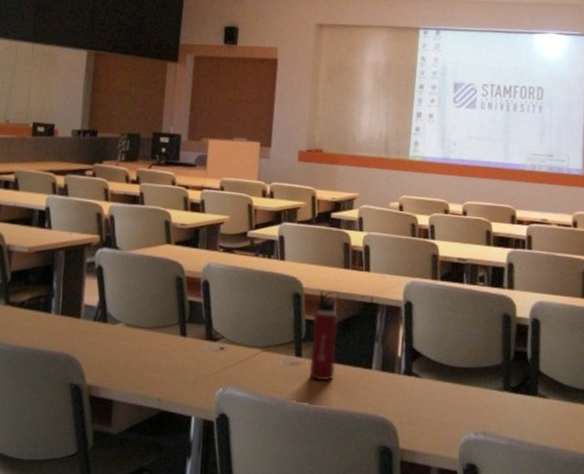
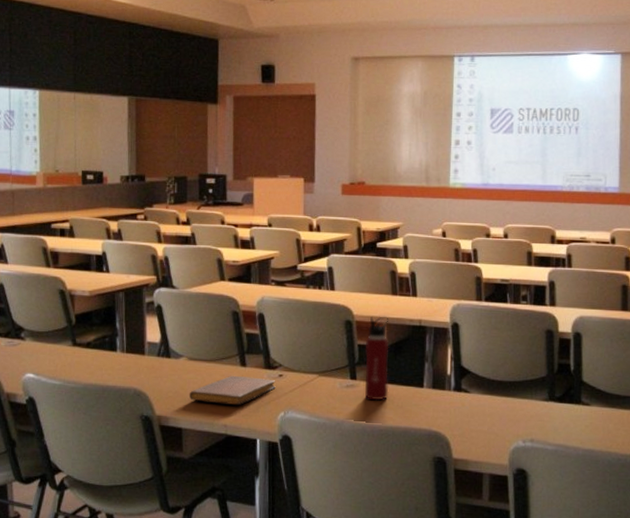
notebook: none [123,345,217,378] -> present [189,375,276,405]

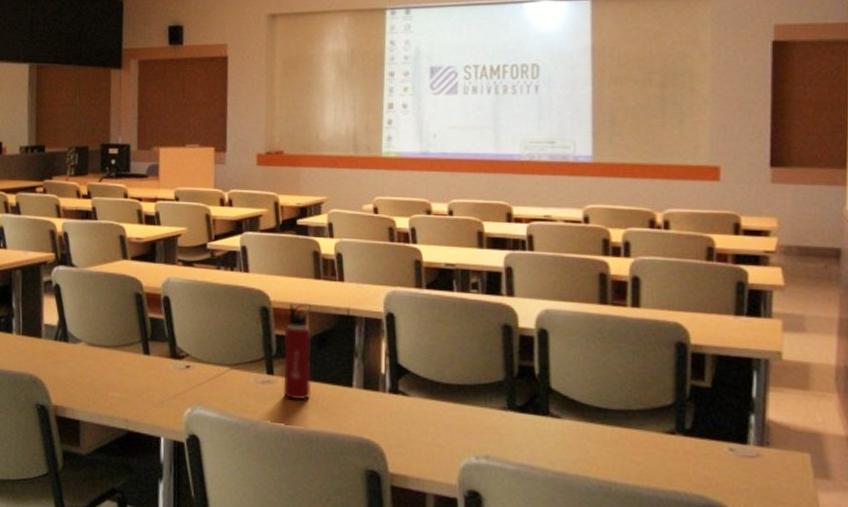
notebook: present [189,375,276,405] -> none [87,364,183,398]

